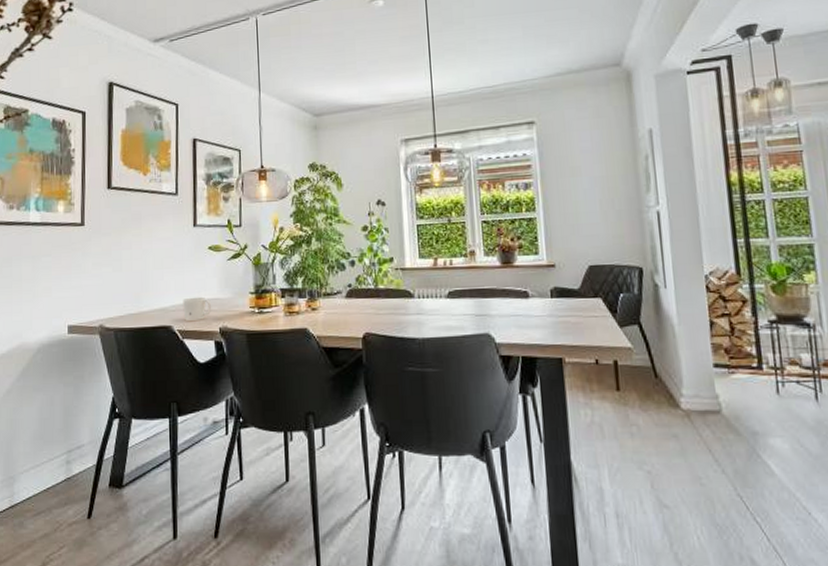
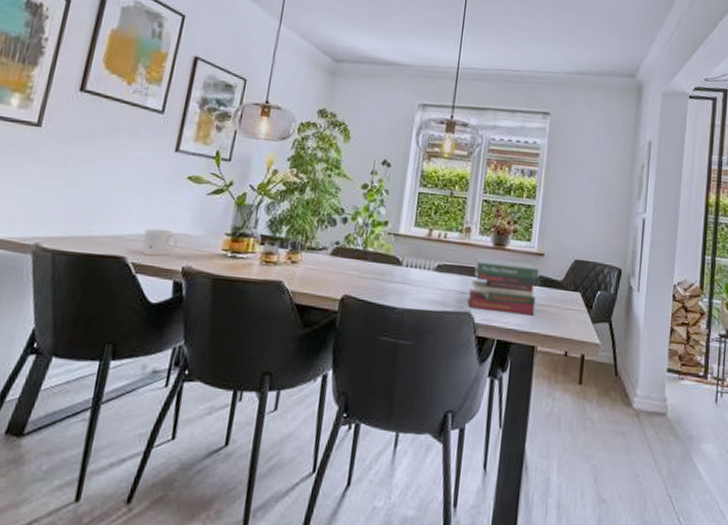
books: none [484,277,556,330] -> present [467,257,539,316]

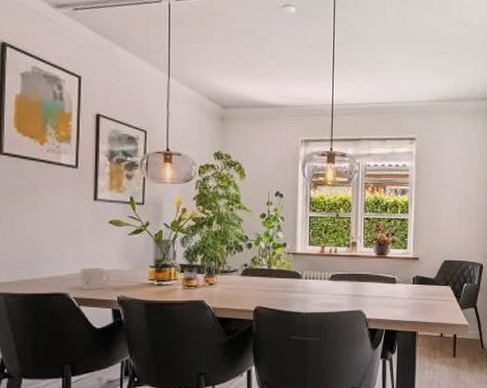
books: present [467,257,539,316] -> none [359,265,415,308]

